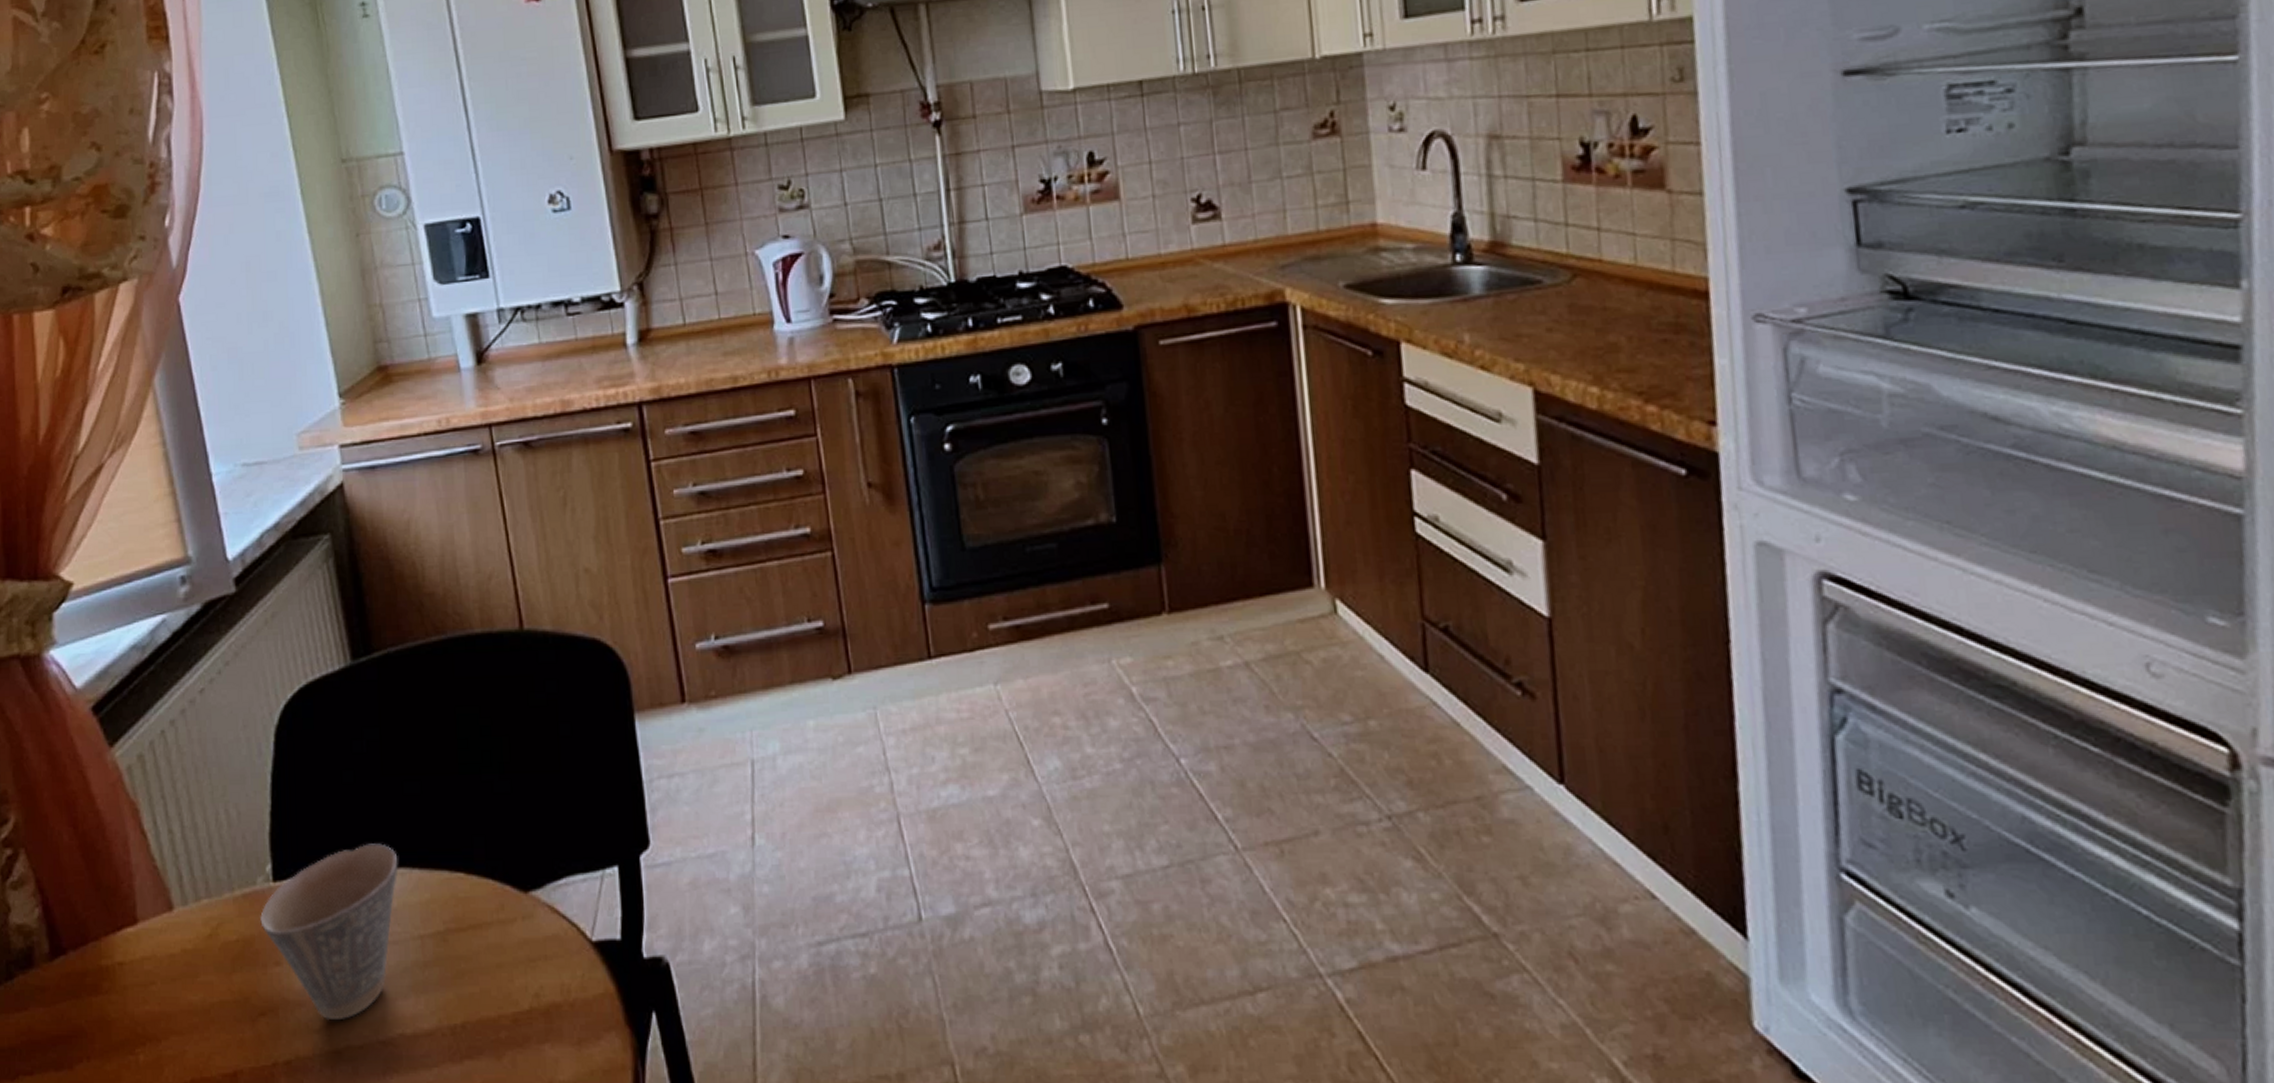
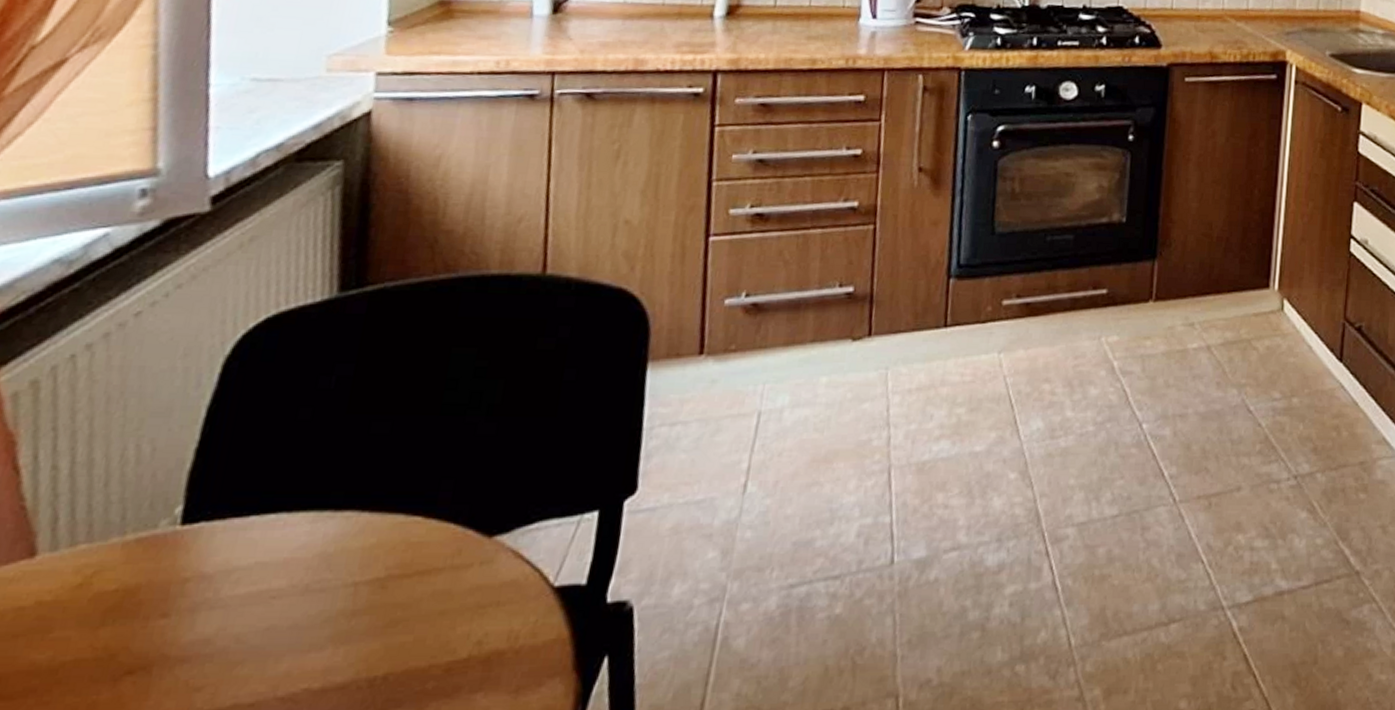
cup: present [260,843,398,1021] -> none [152,485,347,677]

